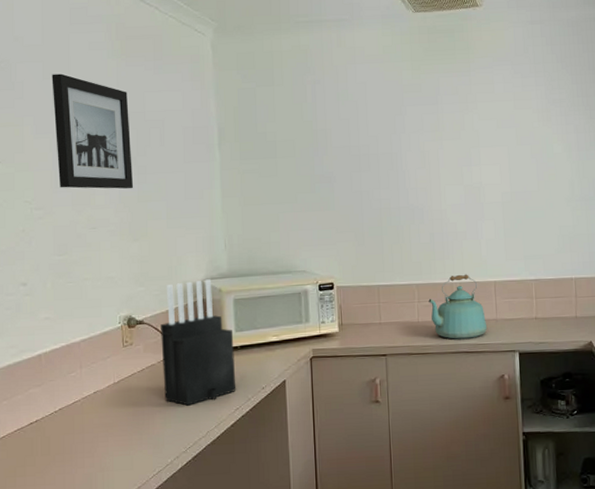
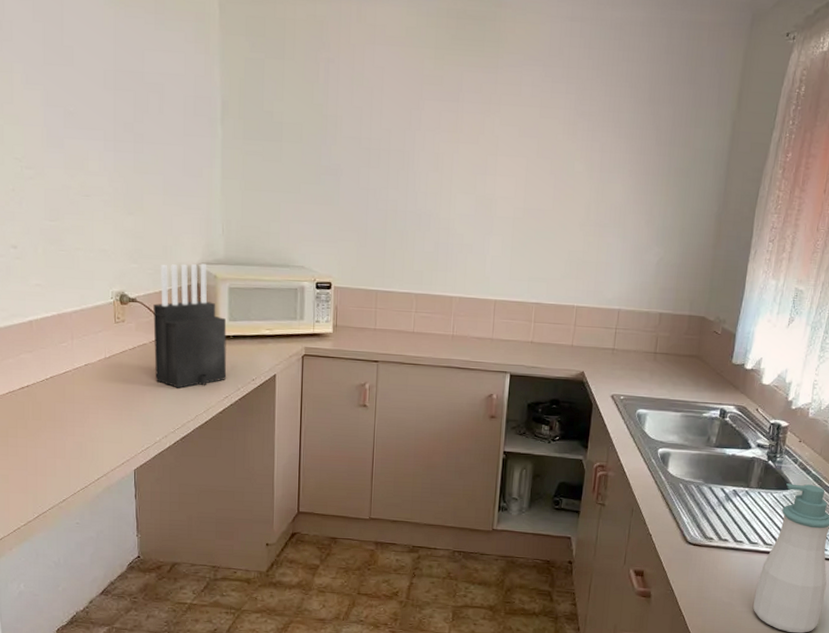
wall art: present [52,73,134,189] -> none [43,16,130,158]
kettle: present [428,274,488,339] -> none [426,288,482,355]

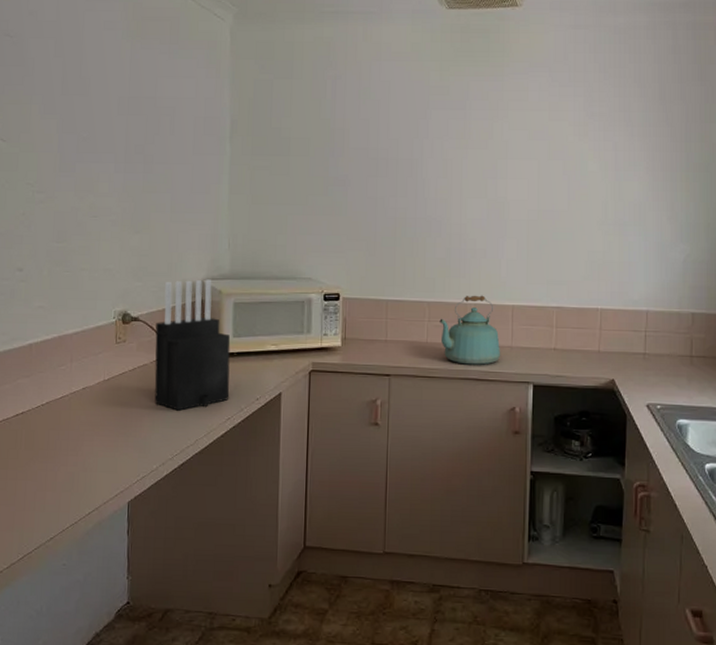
kettle: none [426,288,482,355] -> present [439,295,501,365]

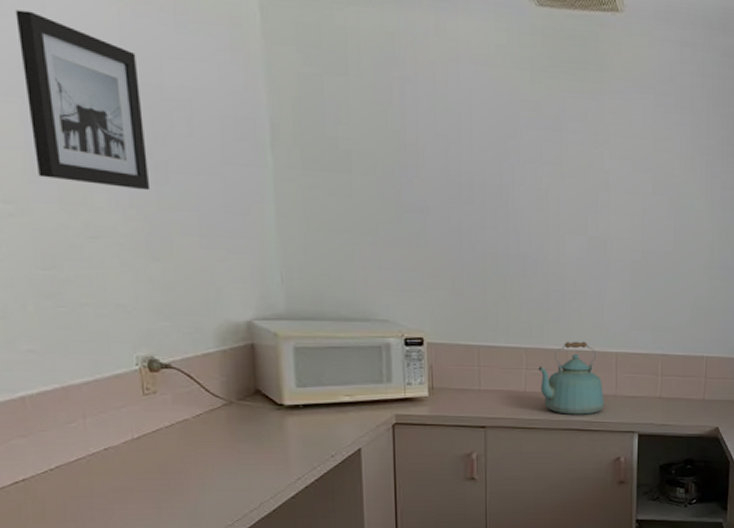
wall art: none [63,52,140,178] -> present [15,9,151,191]
knife block: present [154,279,231,411] -> none [195,319,298,471]

